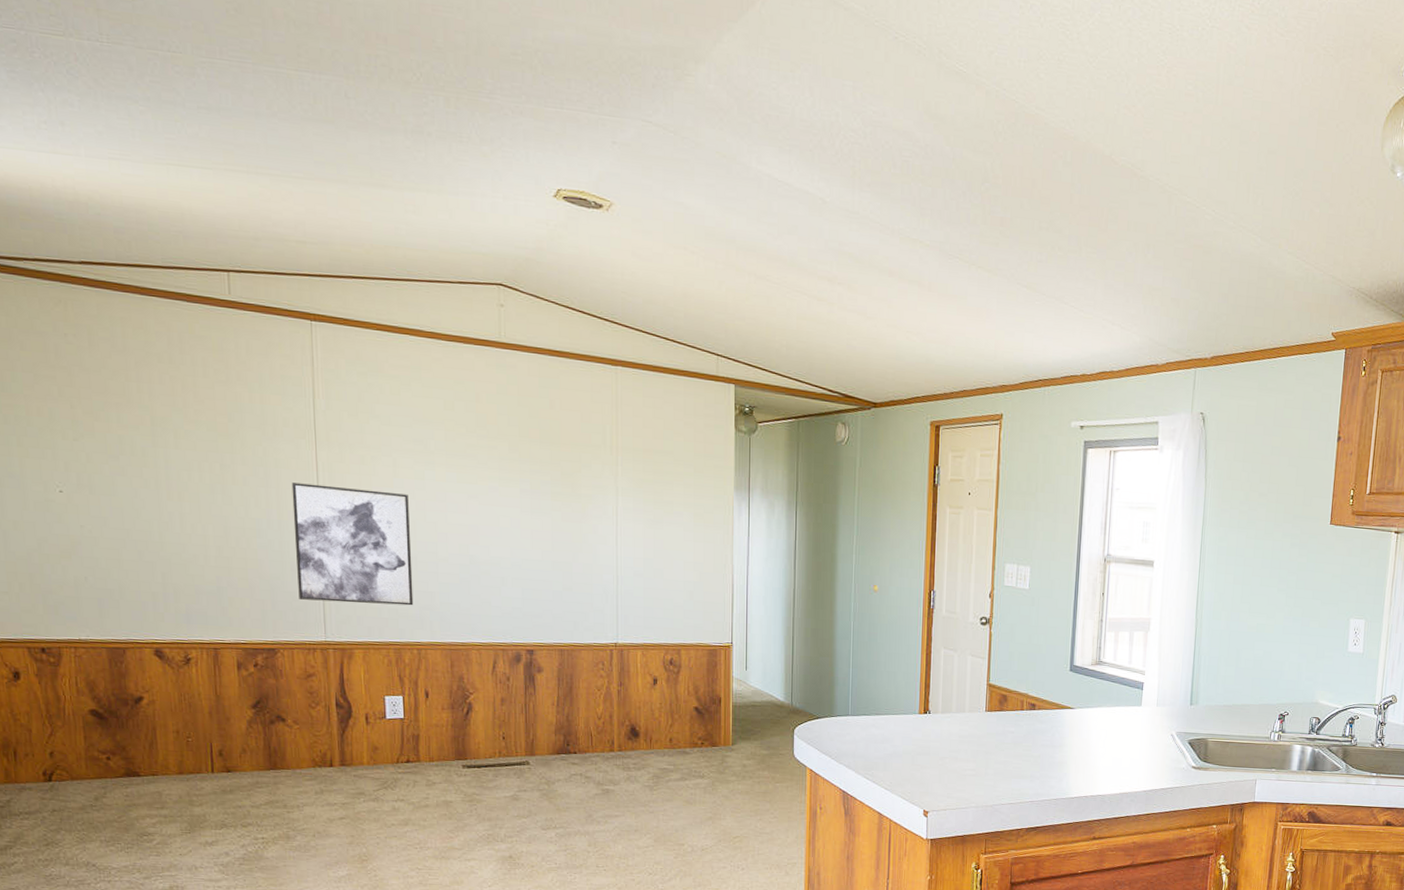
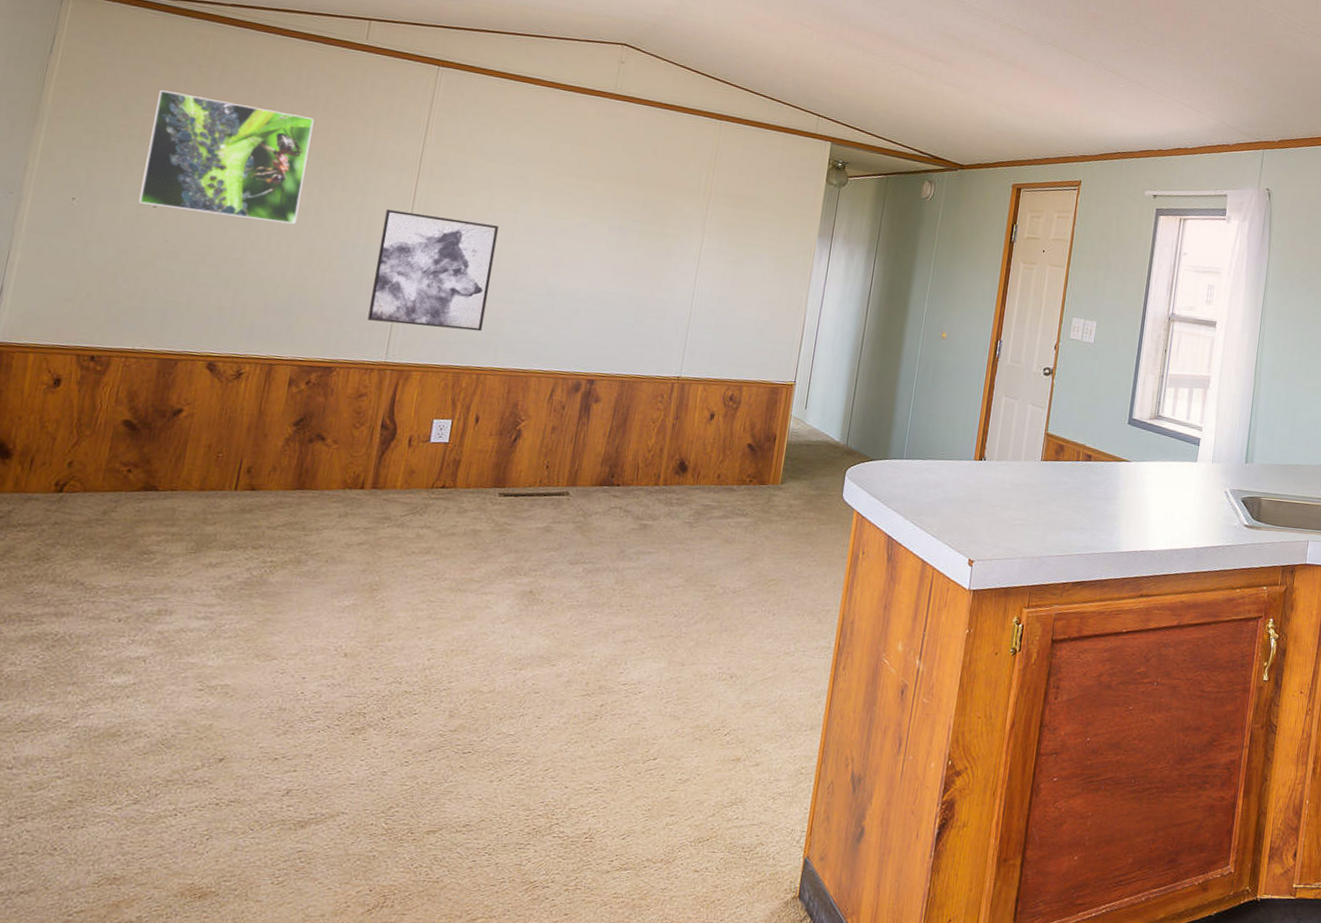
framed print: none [32,364,206,504] -> present [138,90,315,225]

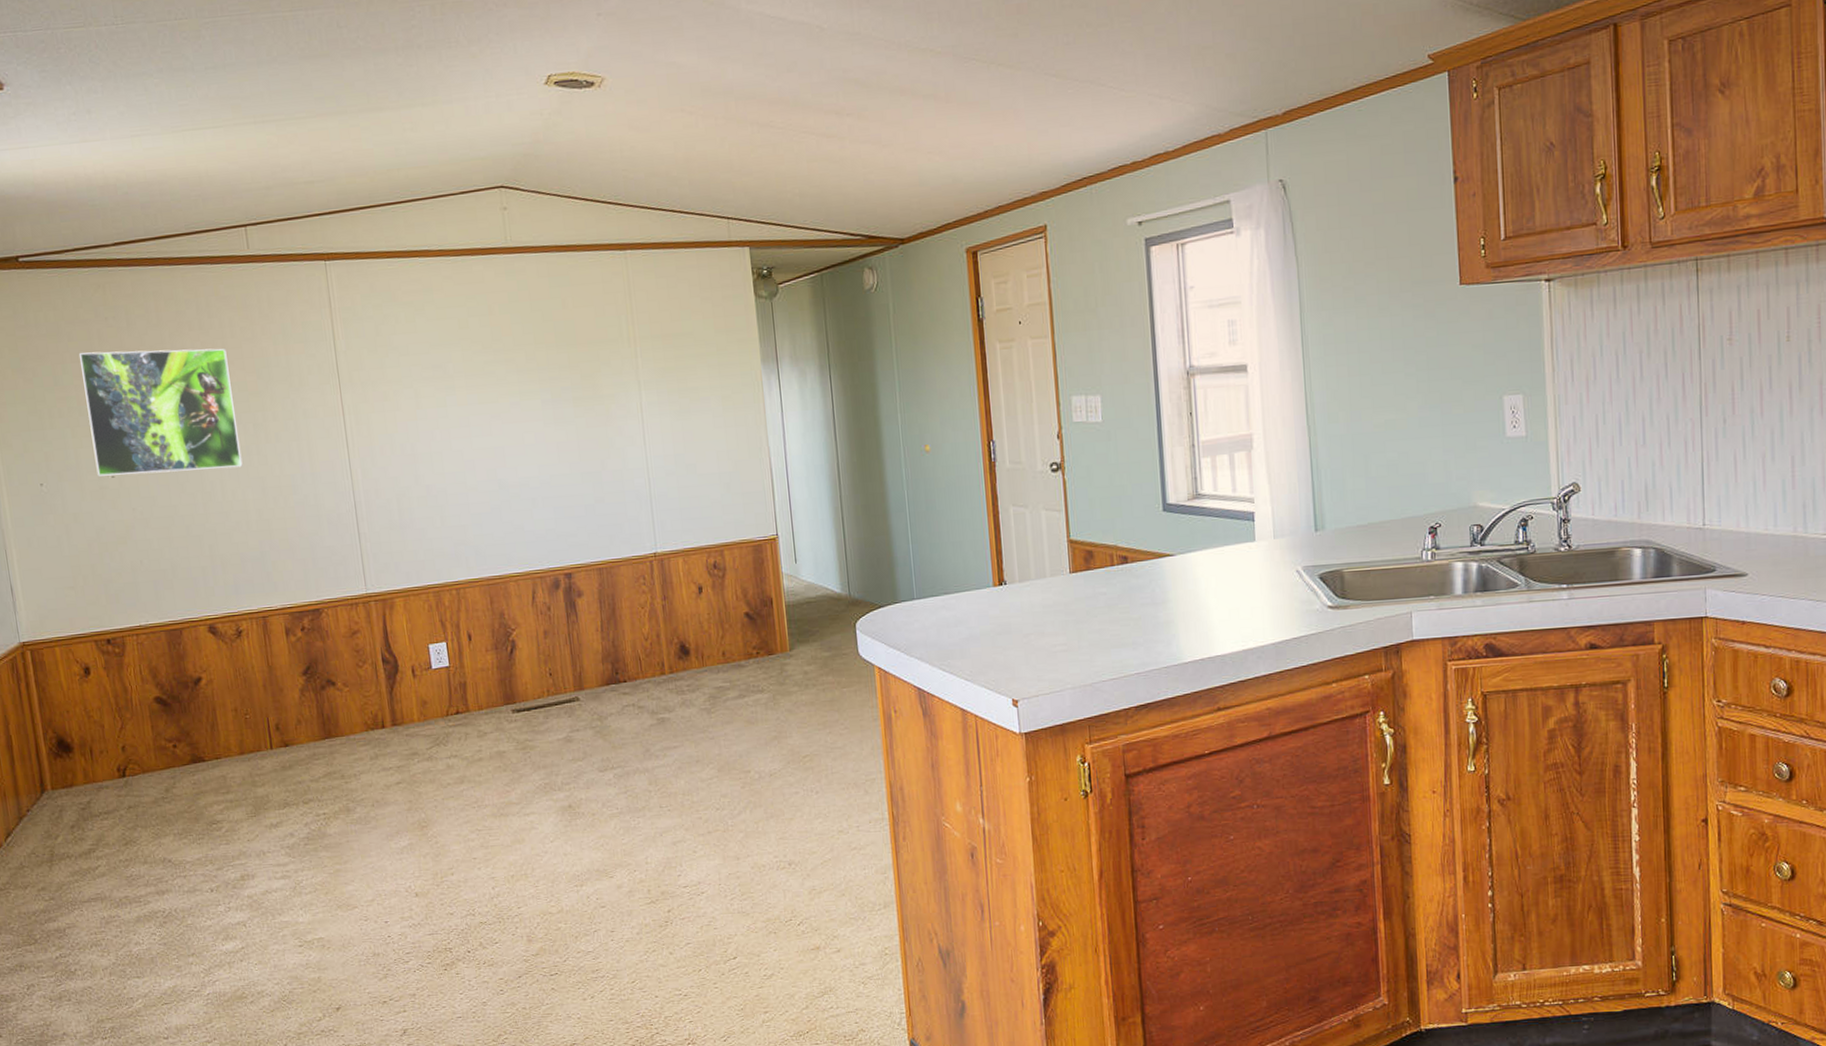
wall art: present [367,209,499,332] -> none [320,425,448,553]

